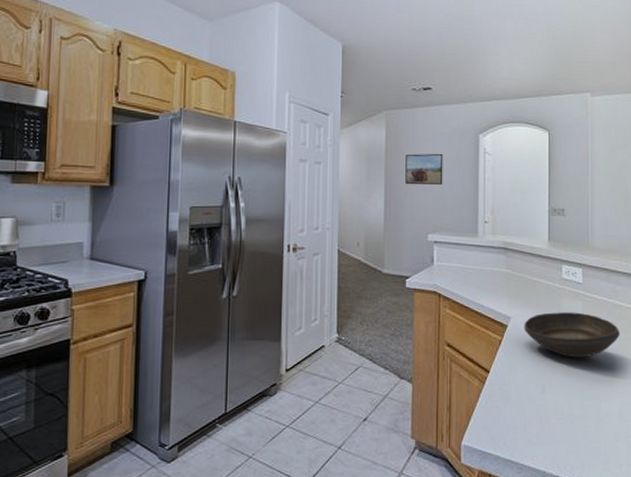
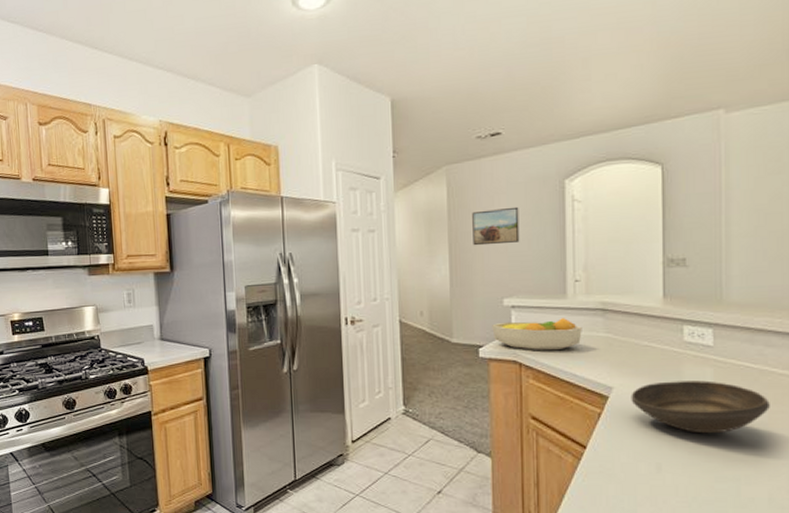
fruit bowl: none [418,254,489,283] -> present [492,318,582,351]

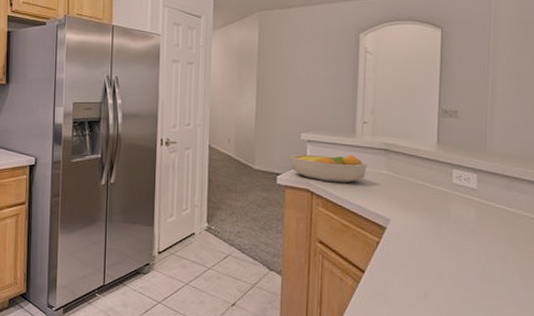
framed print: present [472,206,520,246] -> none [278,53,319,85]
bowl: present [631,380,770,434] -> none [405,217,522,267]

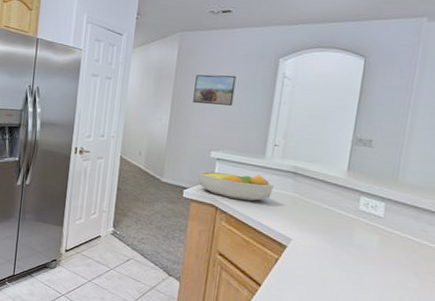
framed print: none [278,53,319,85] -> present [193,74,237,106]

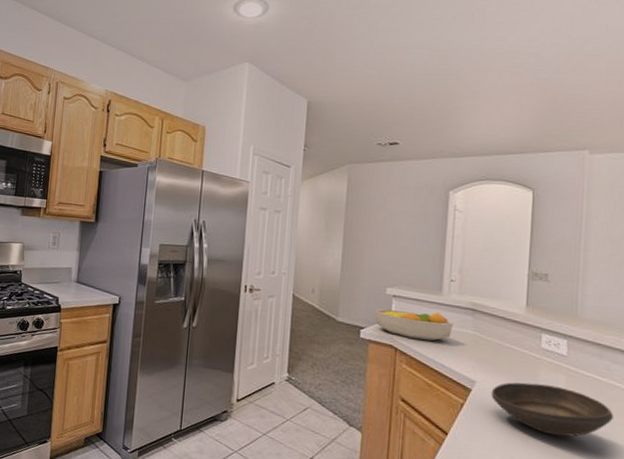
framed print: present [193,74,237,106] -> none [365,207,408,239]
bowl: none [305,240,424,291] -> present [491,382,613,437]

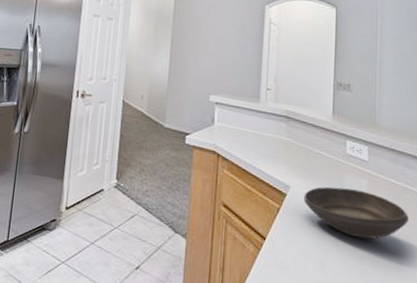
fruit bowl: present [374,309,453,341] -> none [198,115,270,148]

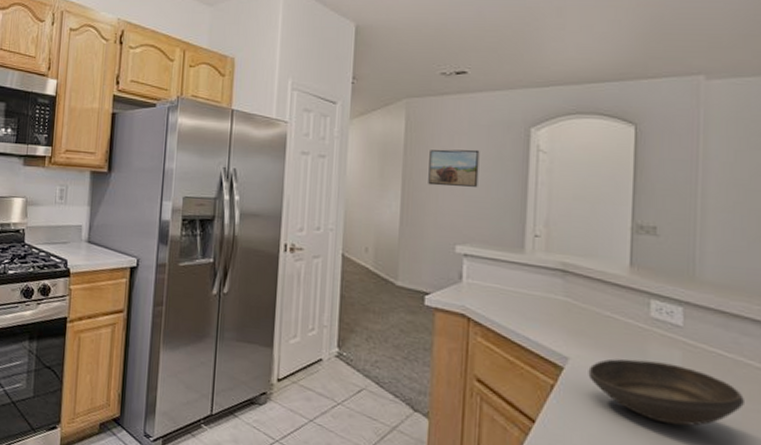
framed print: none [190,18,229,49] -> present [428,149,480,187]

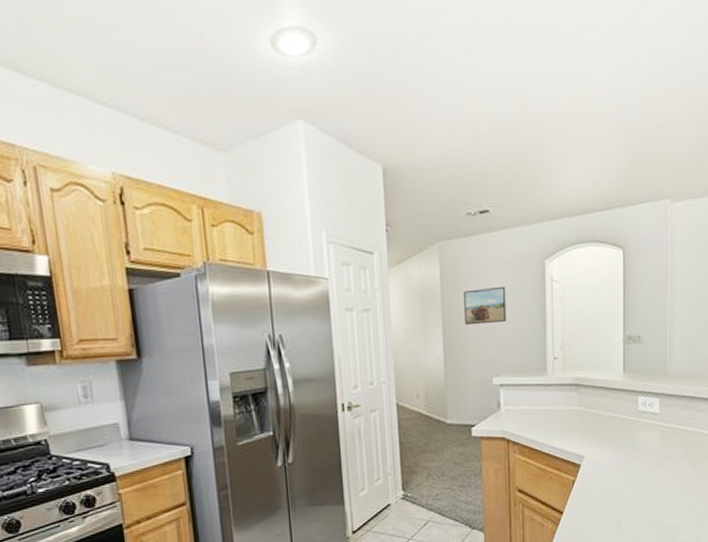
bowl: present [588,358,744,426] -> none [598,444,698,491]

